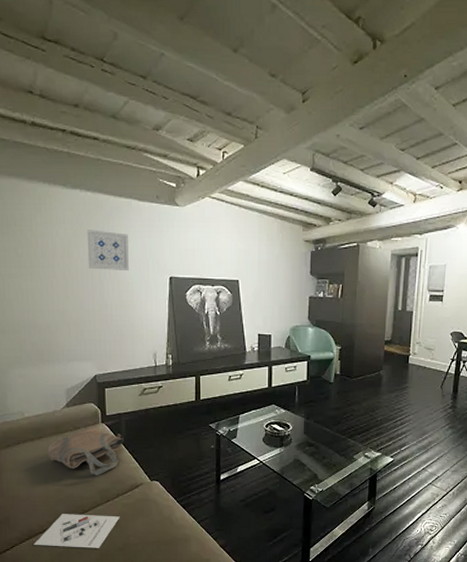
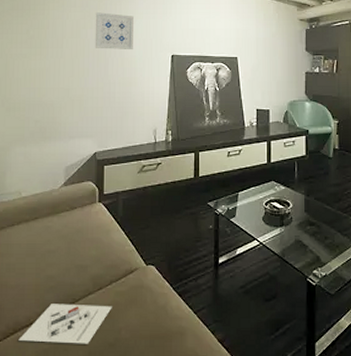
tote bag: present [47,428,125,475] -> none [41,207,121,260]

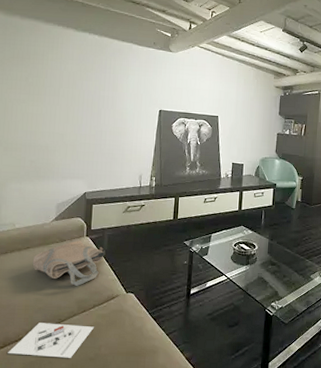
tote bag: none [41,207,121,260] -> present [32,240,106,286]
wall art: present [95,12,134,49] -> none [89,66,126,102]

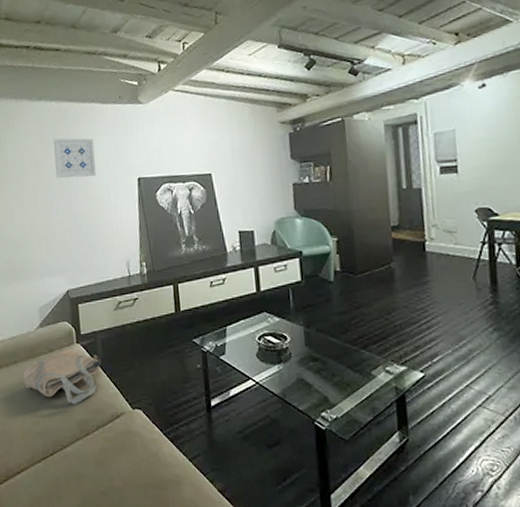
architectural model: present [8,323,94,358] -> none [12,450,102,492]
wall art: none [89,66,126,102] -> present [53,138,96,178]

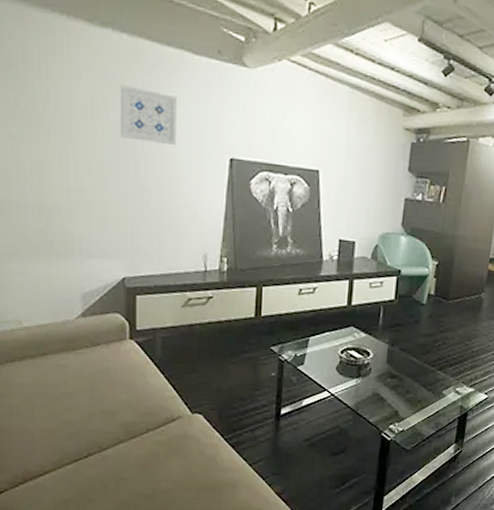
tote bag: present [22,349,102,404] -> none [53,345,159,405]

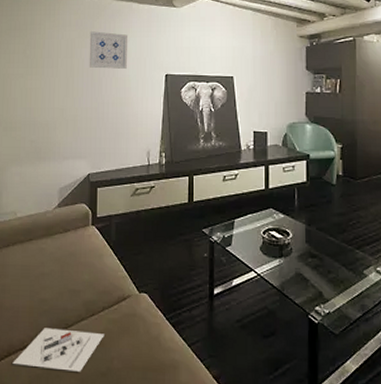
architectural model: none [30,452,149,495] -> present [12,328,104,372]

